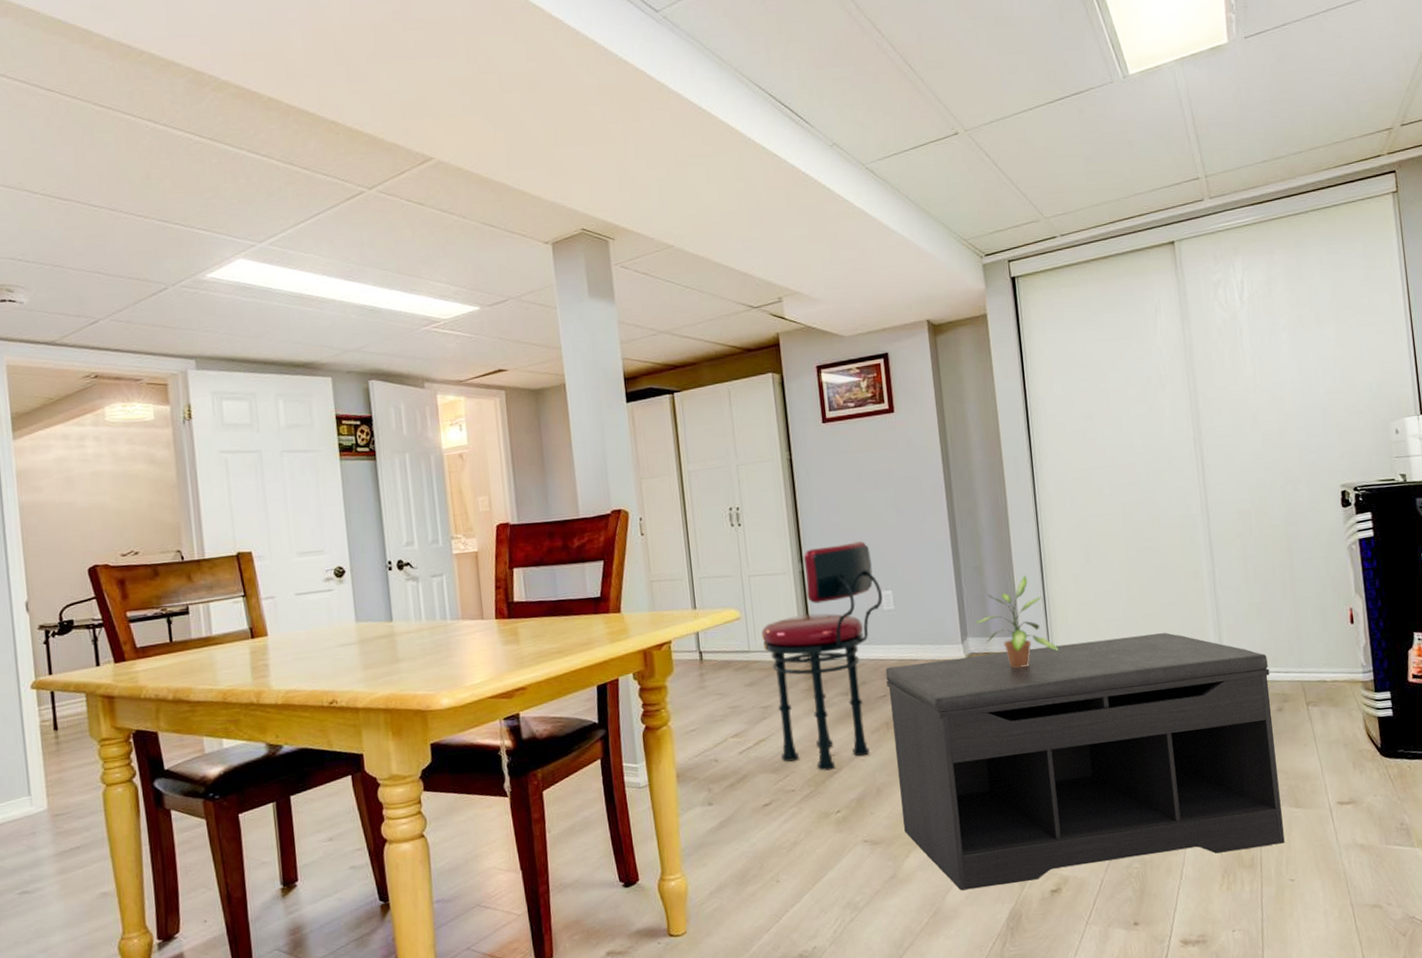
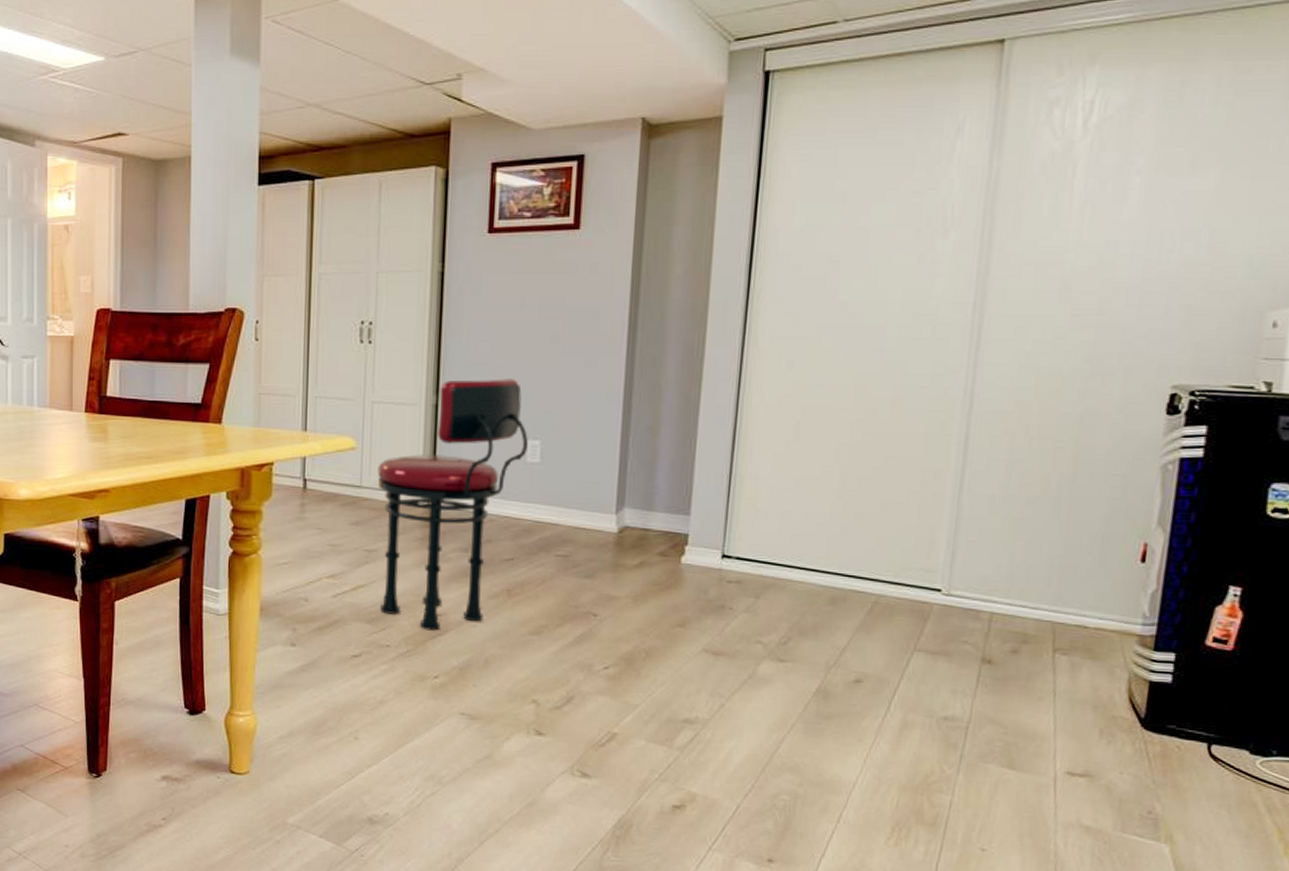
bench: present [885,632,1285,891] -> none [510,528,1012,807]
potted plant: present [974,575,1059,668] -> none [636,445,737,552]

